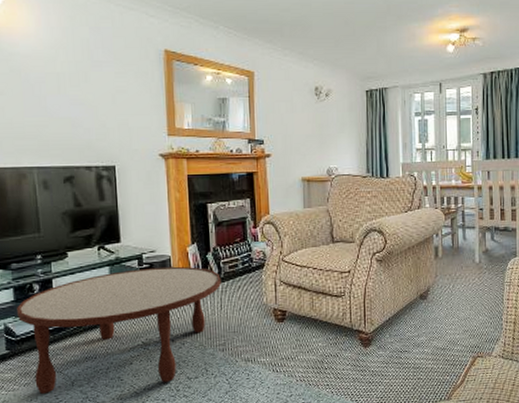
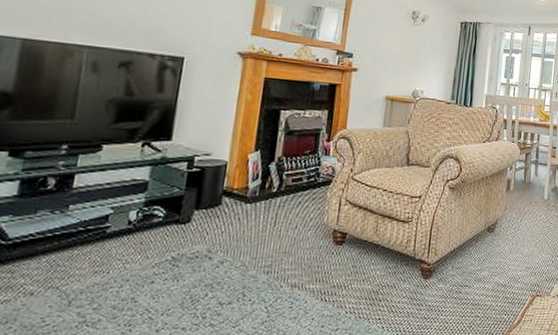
coffee table: present [17,266,221,394] -> none [16,172,281,314]

